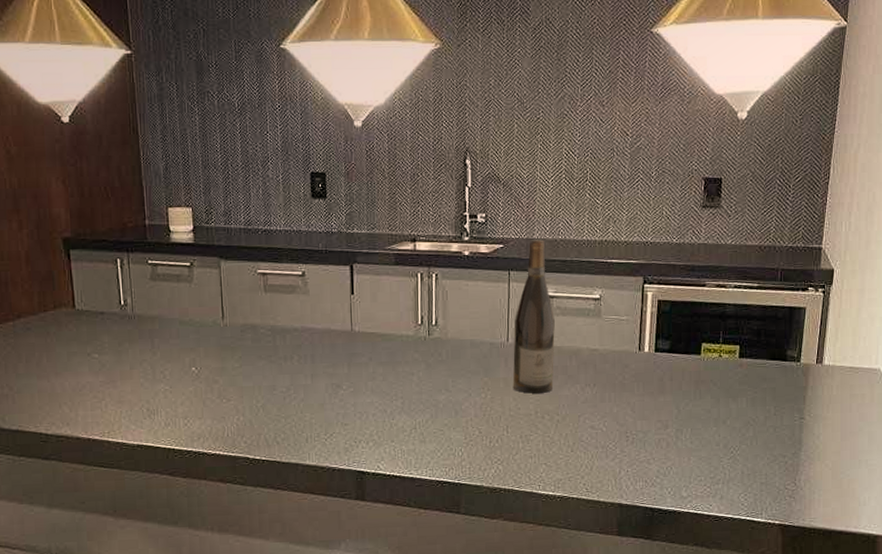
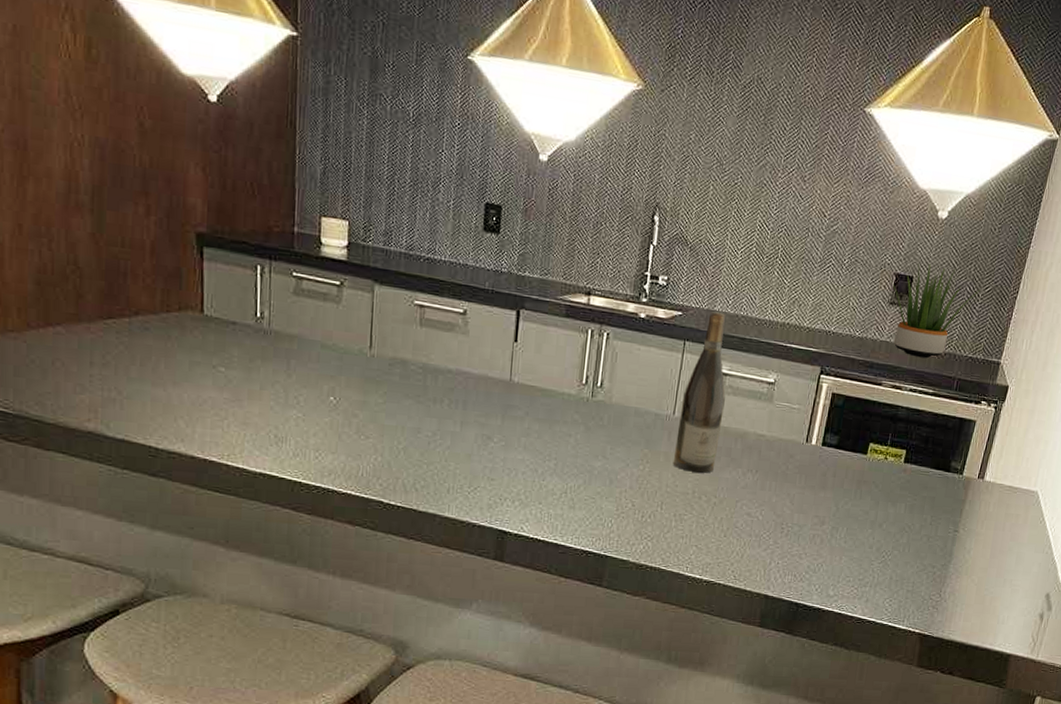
potted plant: none [694,164,791,255] -> present [886,262,981,358]

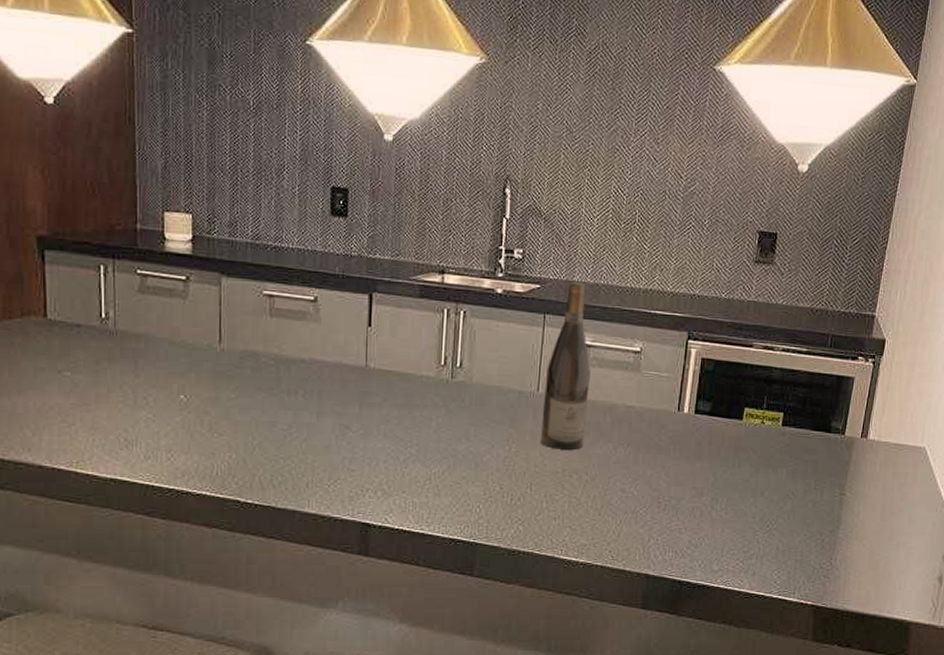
potted plant: present [886,262,981,358] -> none [748,218,848,316]

